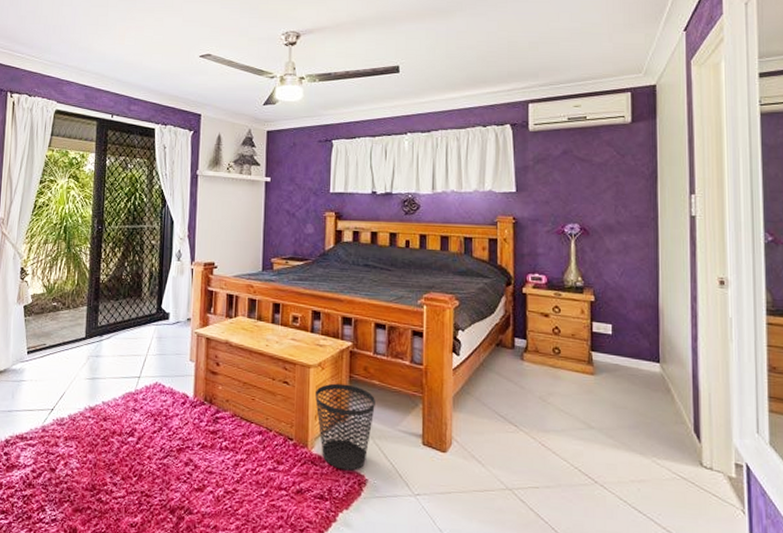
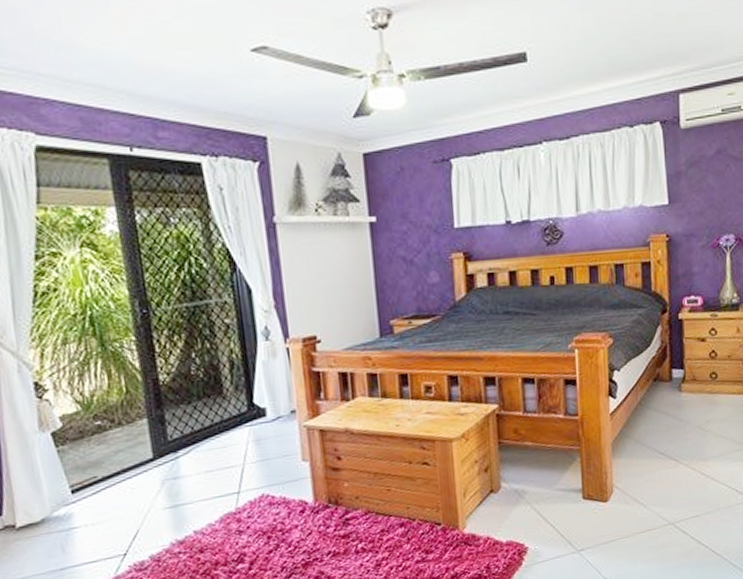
wastebasket: present [315,383,375,471] -> none [461,451,530,544]

